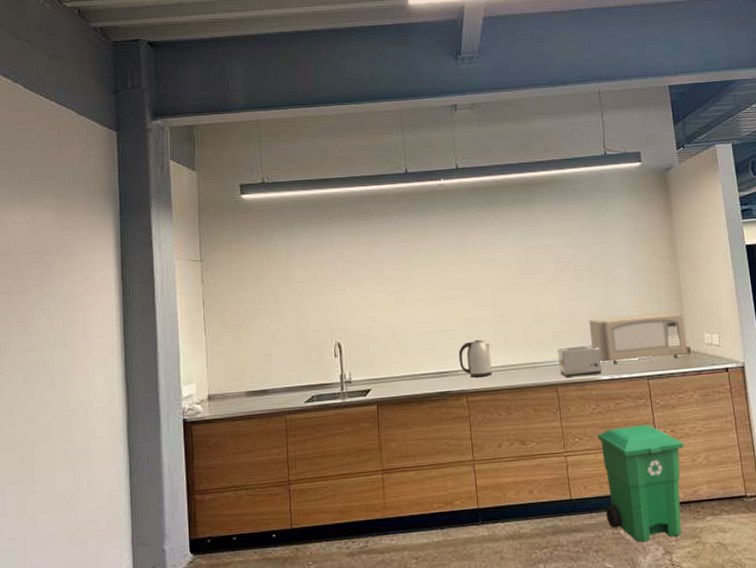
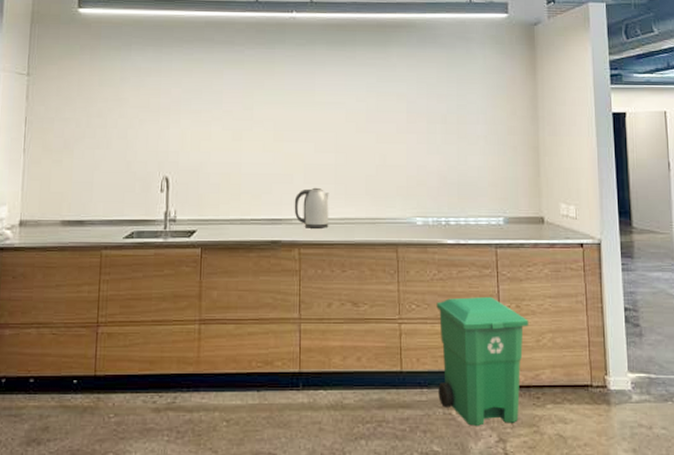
toaster: present [557,345,602,378] -> none [401,204,448,238]
microwave: present [588,312,688,365] -> none [437,176,542,229]

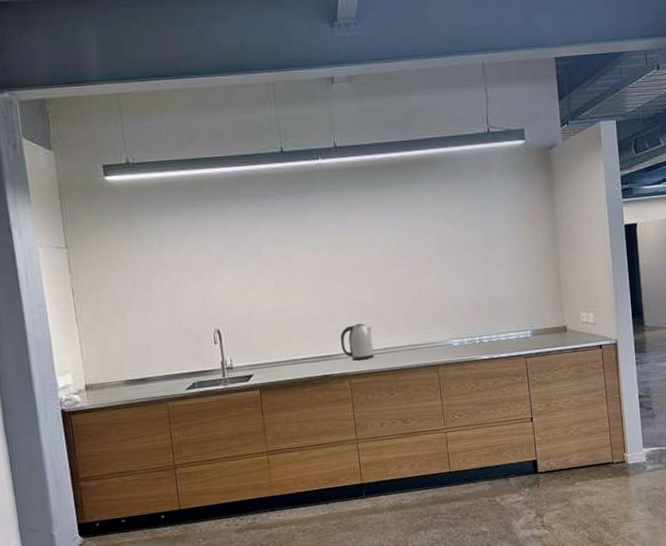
recycling bin: present [436,296,529,426] -> none [476,400,557,508]

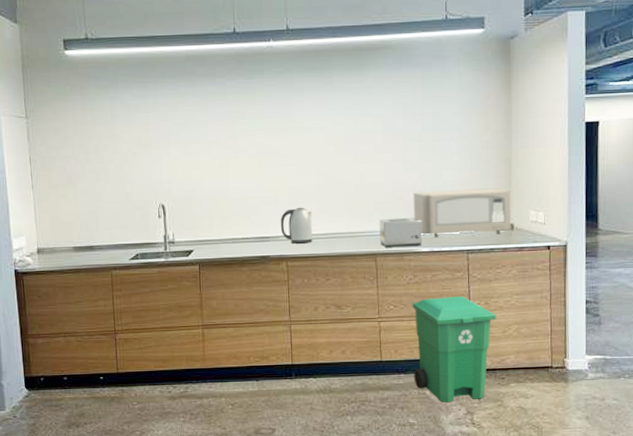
toaster: none [438,326,482,358] -> present [379,217,423,248]
microwave: none [469,292,565,345] -> present [413,188,511,238]
recycling bin: none [476,400,557,508] -> present [412,295,496,402]

